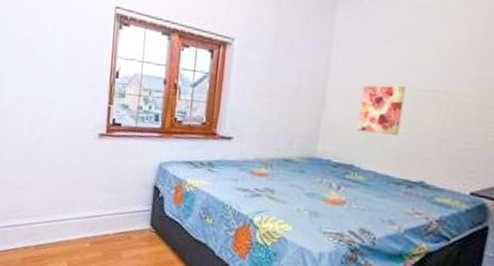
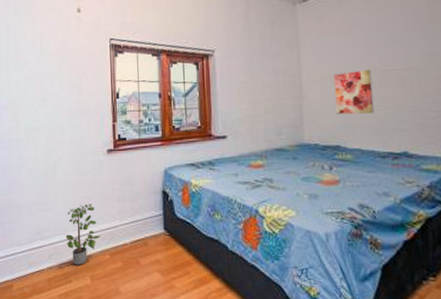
potted plant: none [45,188,83,250] -> present [65,204,101,266]

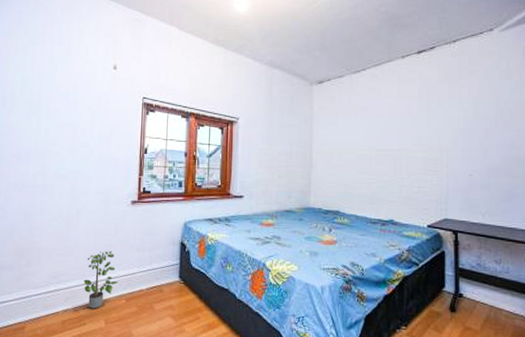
wall art: present [333,70,374,115] -> none [338,148,370,186]

